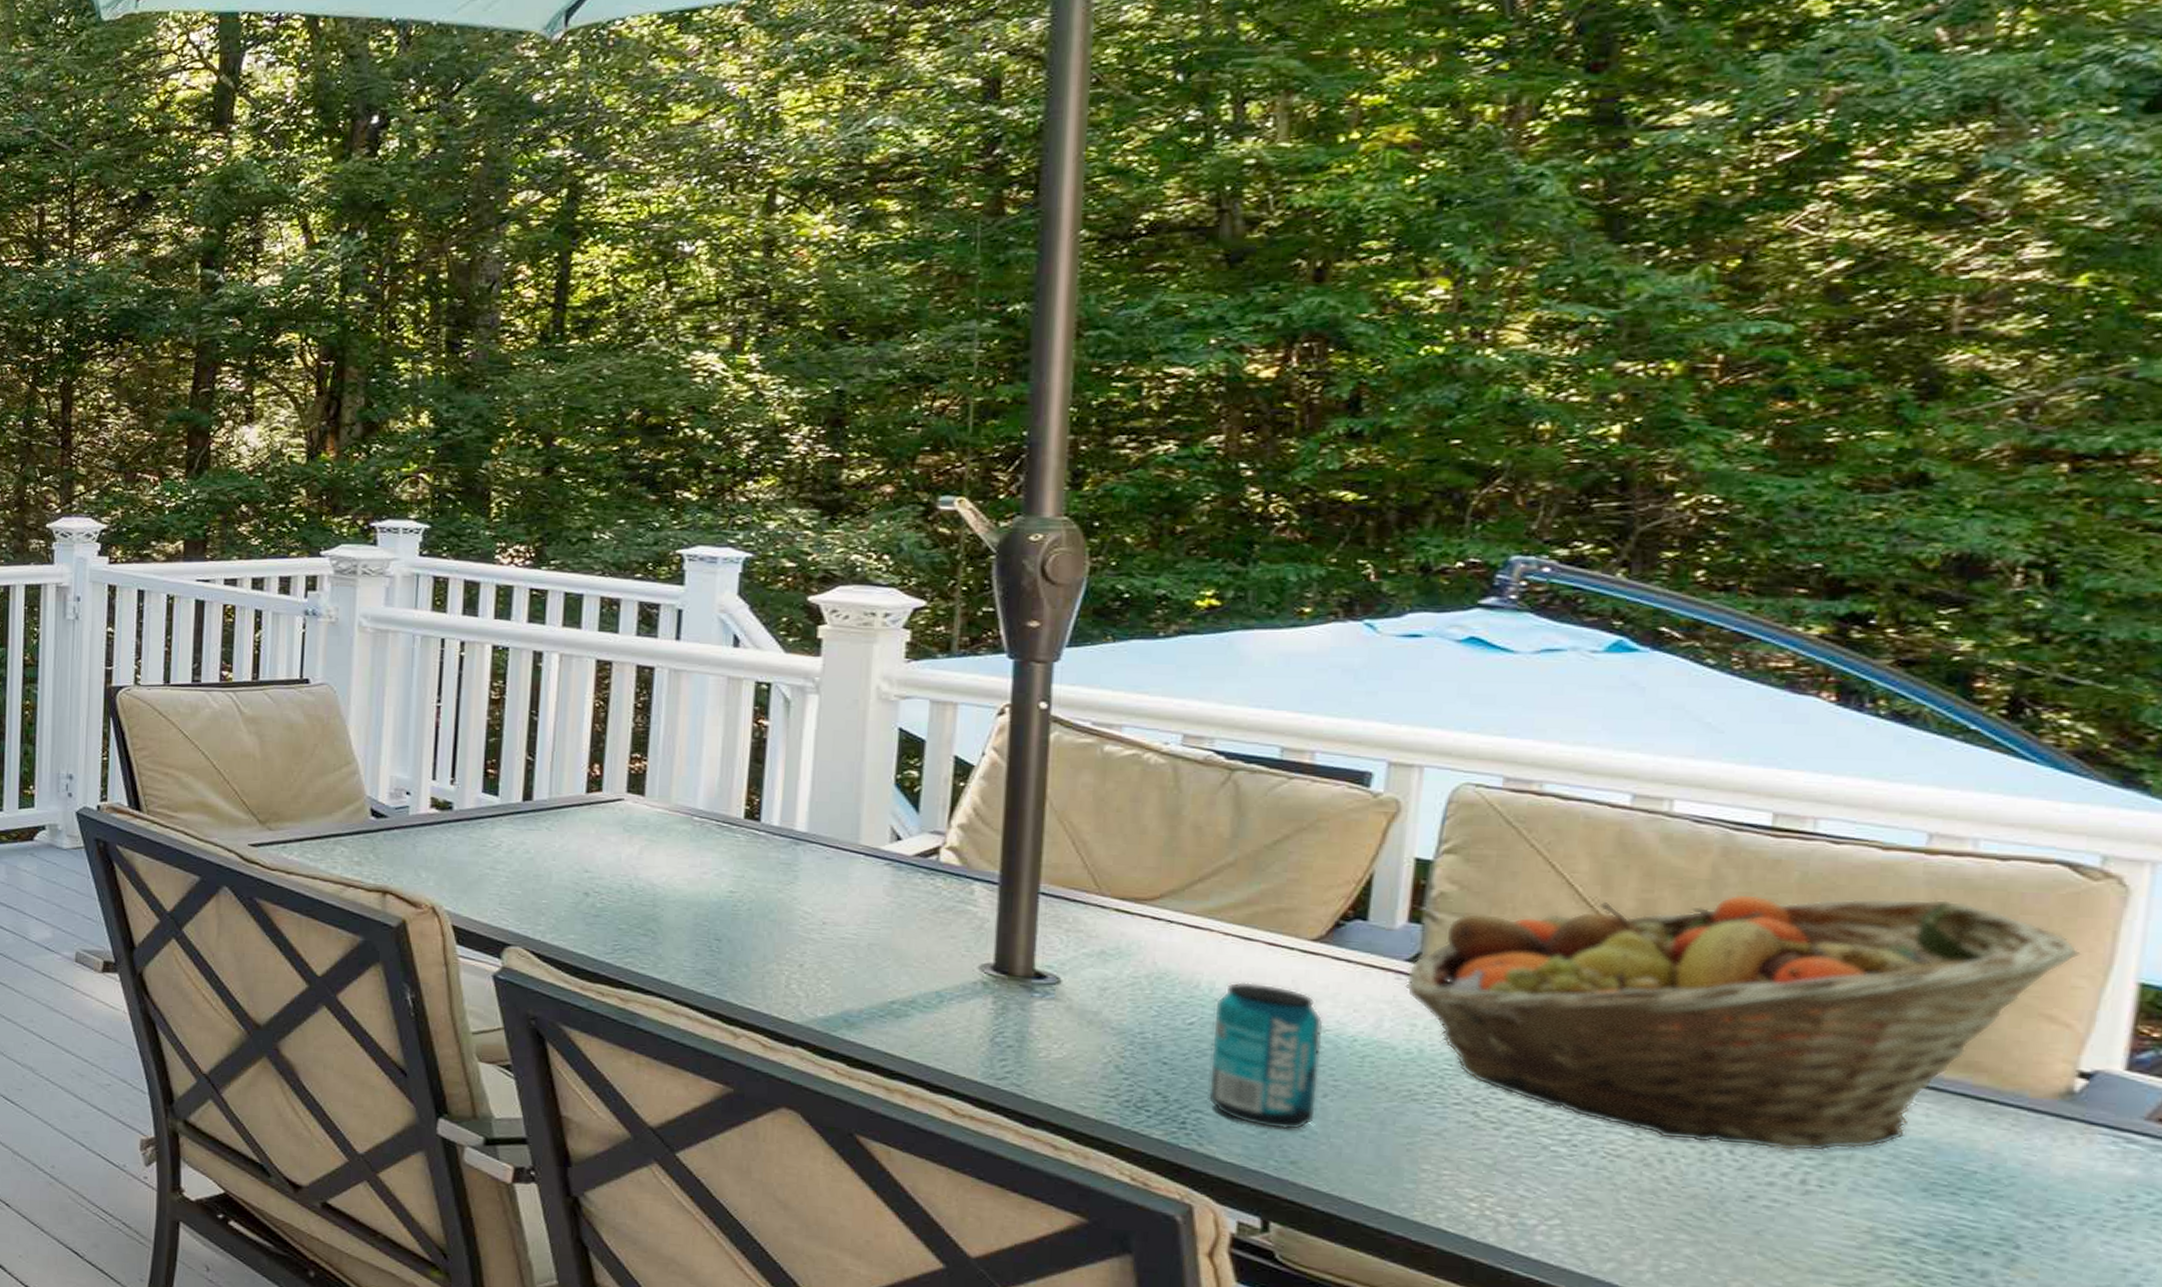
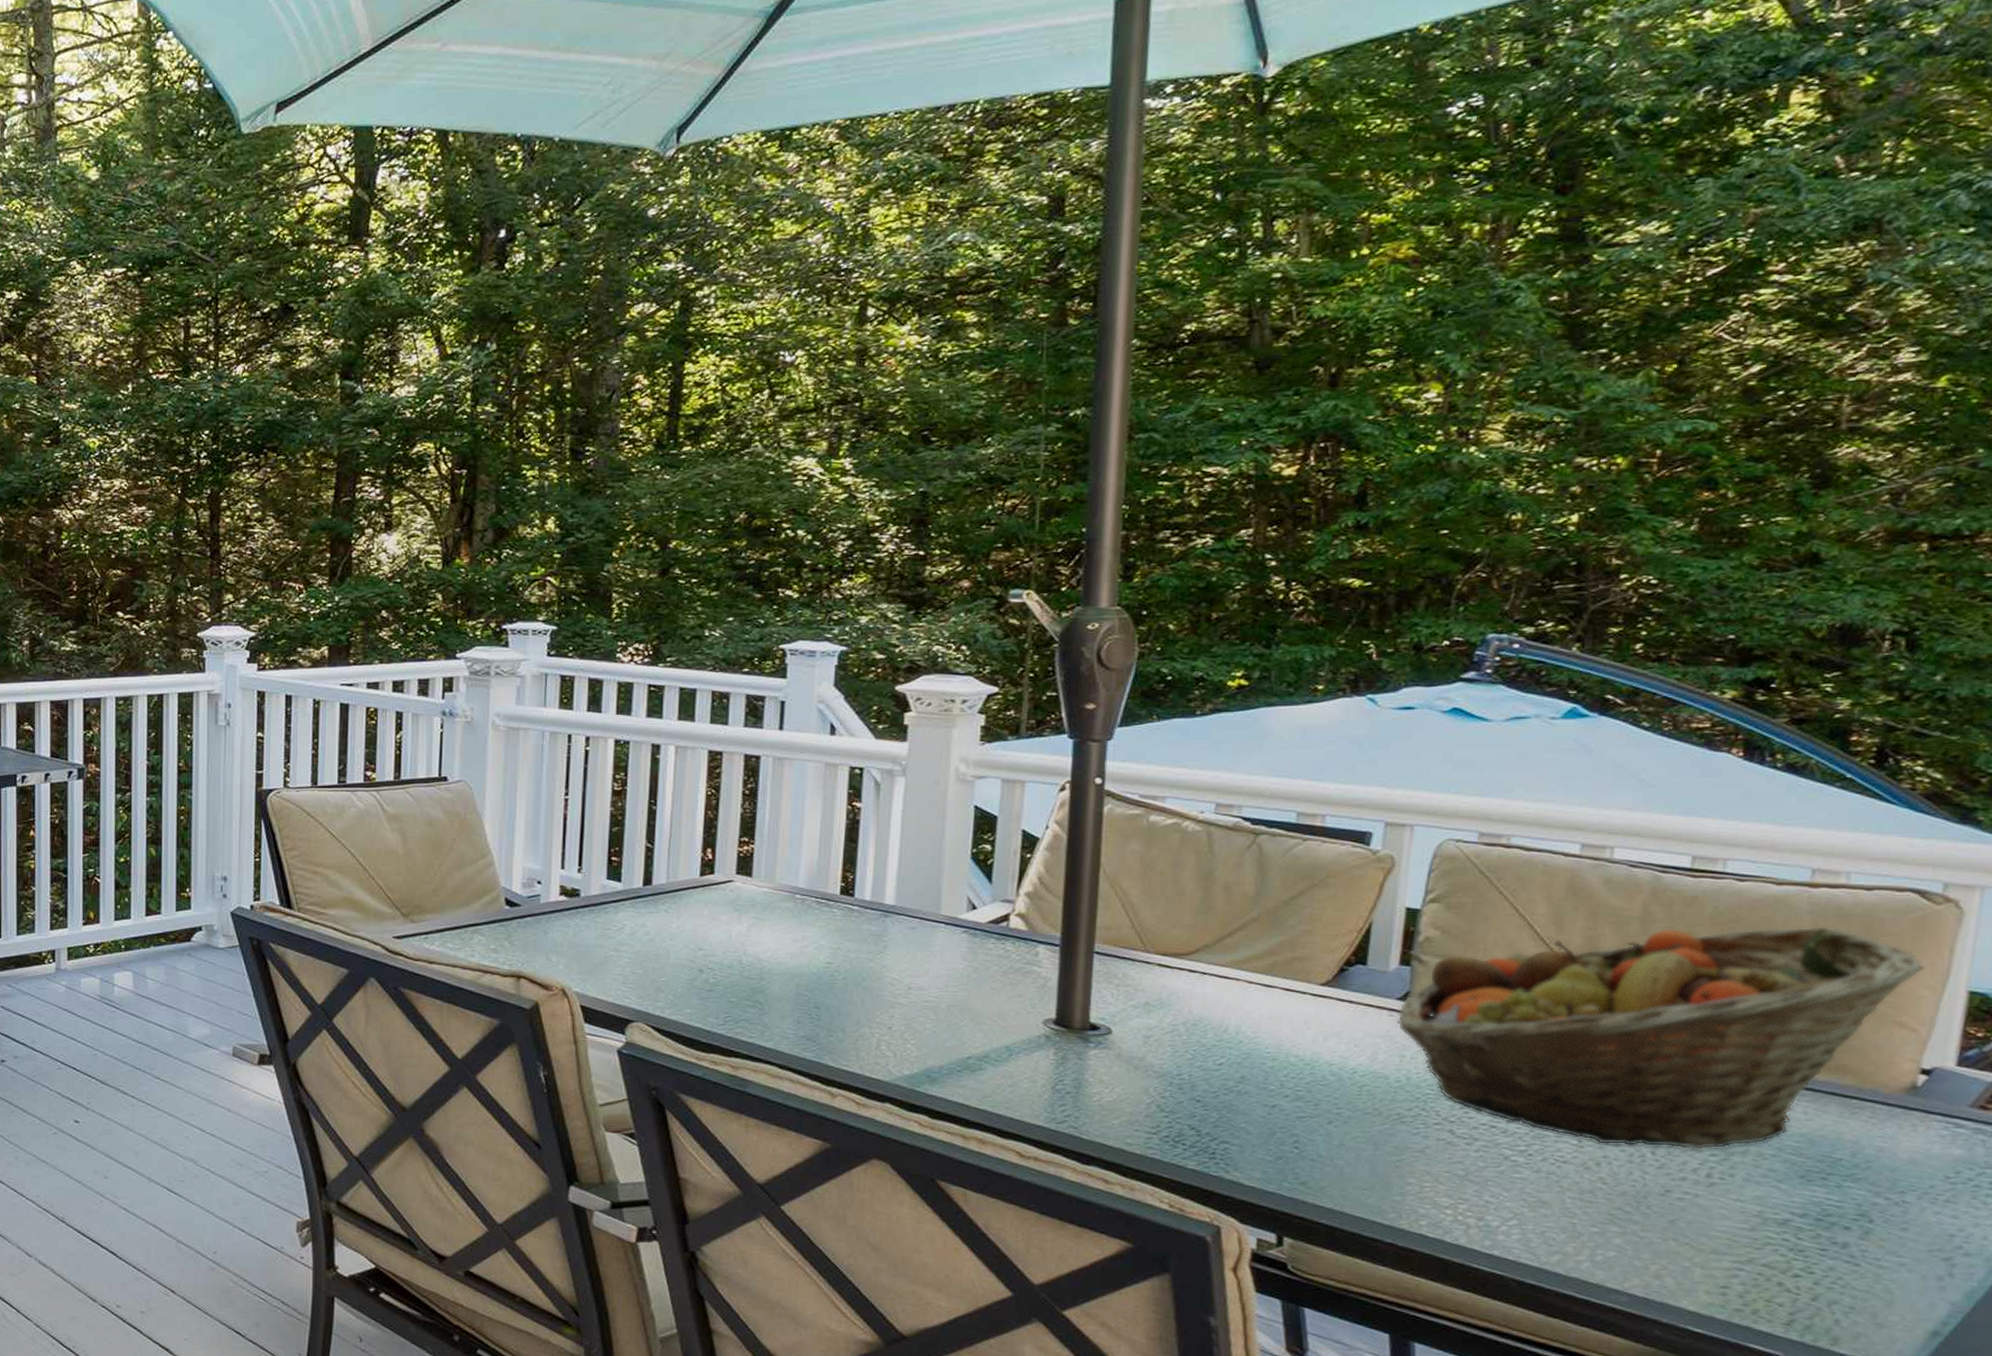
beverage can: present [1207,982,1324,1131] -> none [1233,1025,1330,1155]

